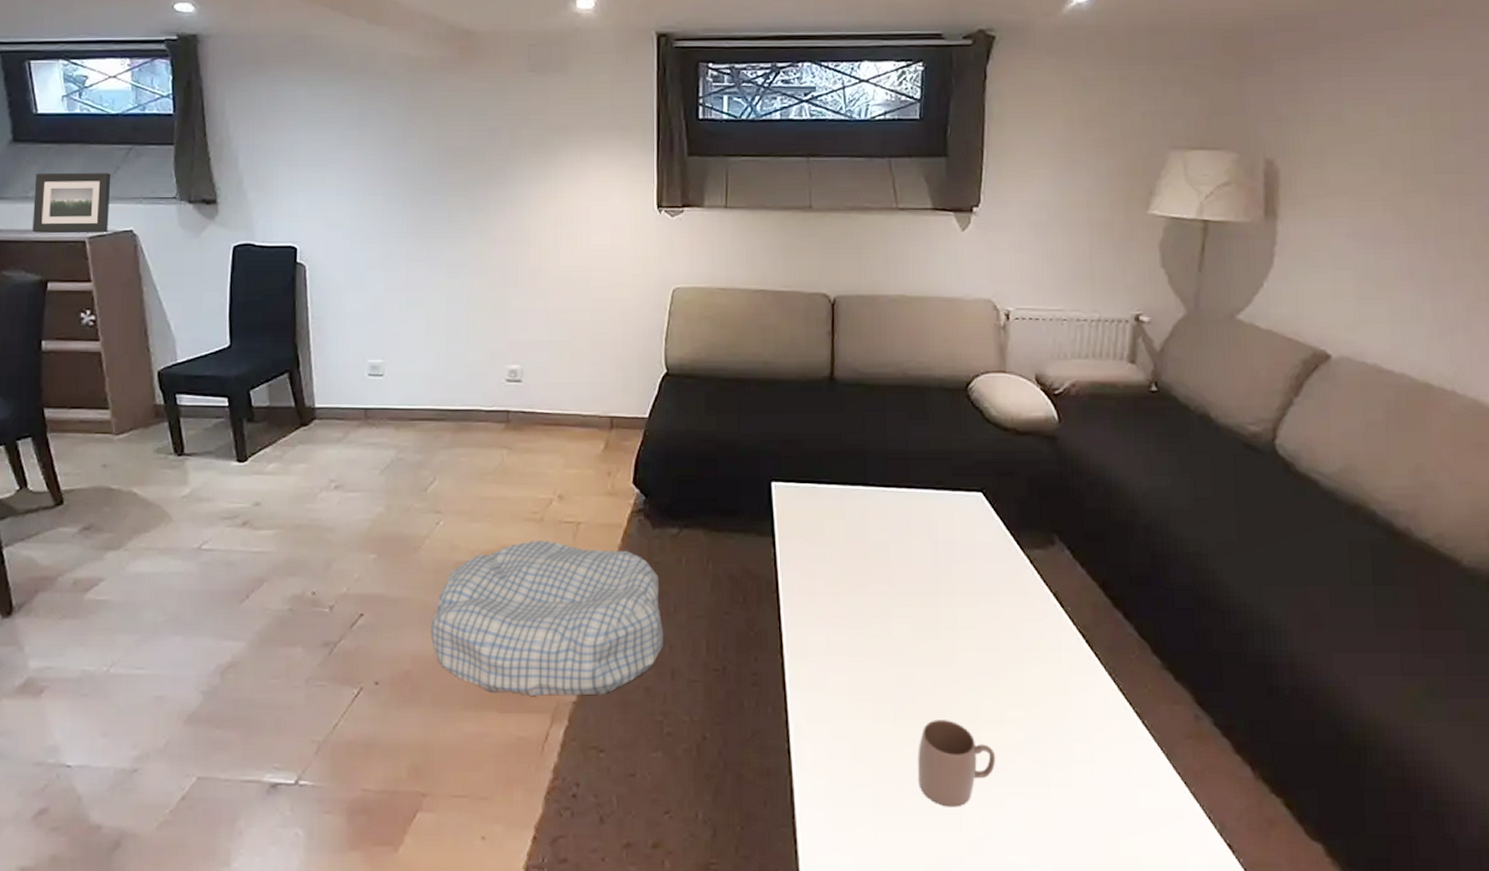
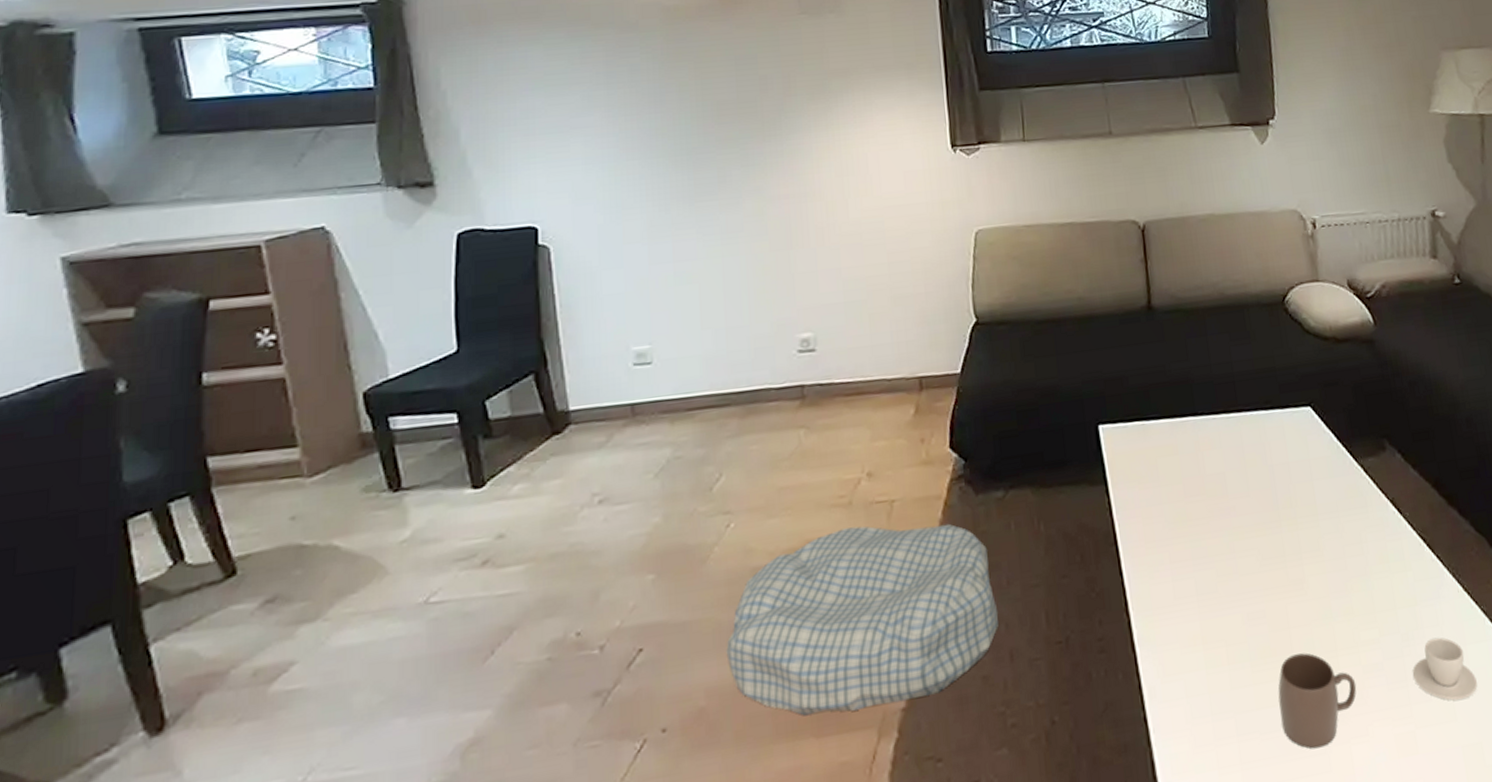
picture frame: present [32,172,111,233] -> none [187,162,294,242]
teacup: none [1055,729,1120,791] -> present [1413,637,1478,701]

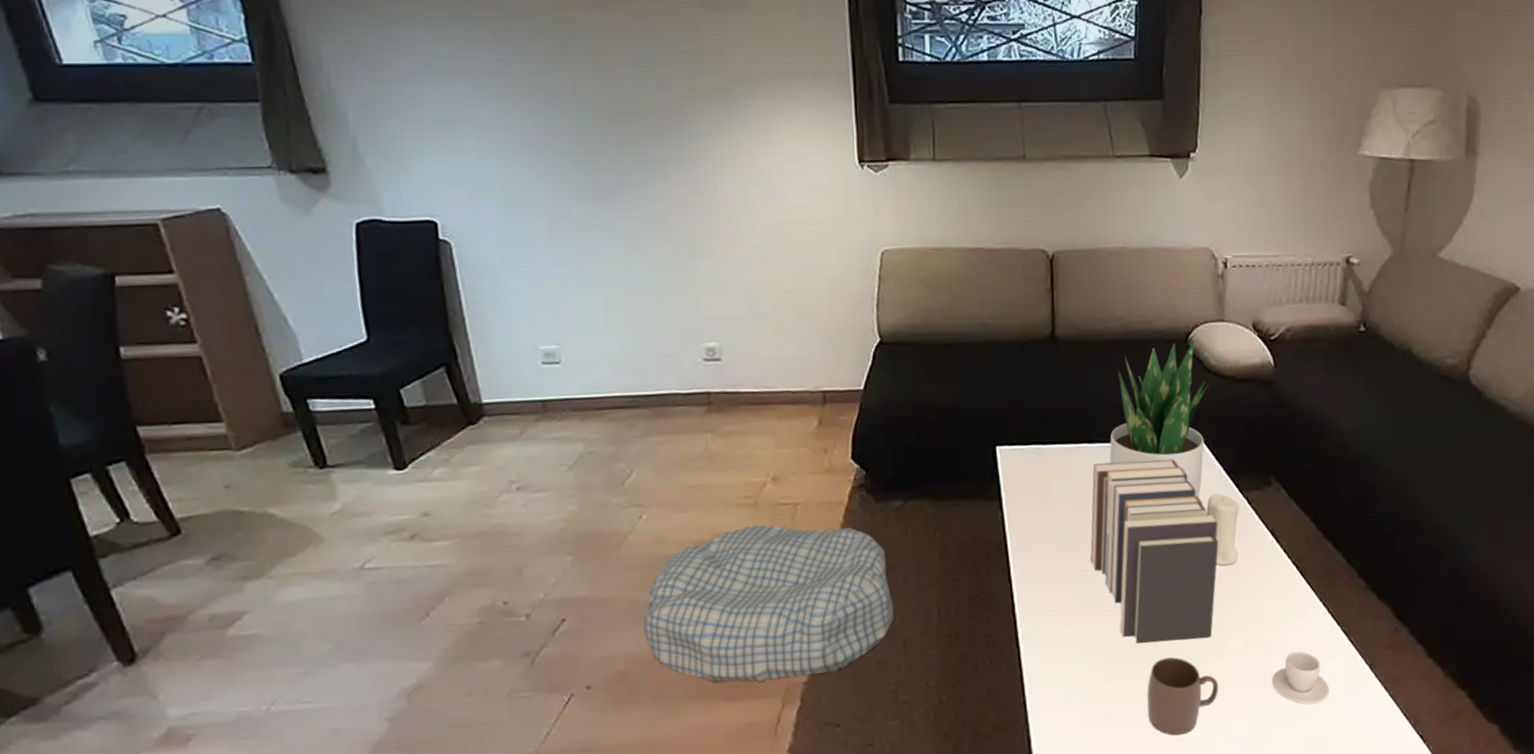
books: none [1200,428,1343,639] -> present [1090,459,1219,643]
planter: none [1215,302,1314,469] -> present [1109,340,1208,498]
candle: none [1321,462,1362,543] -> present [1206,493,1240,566]

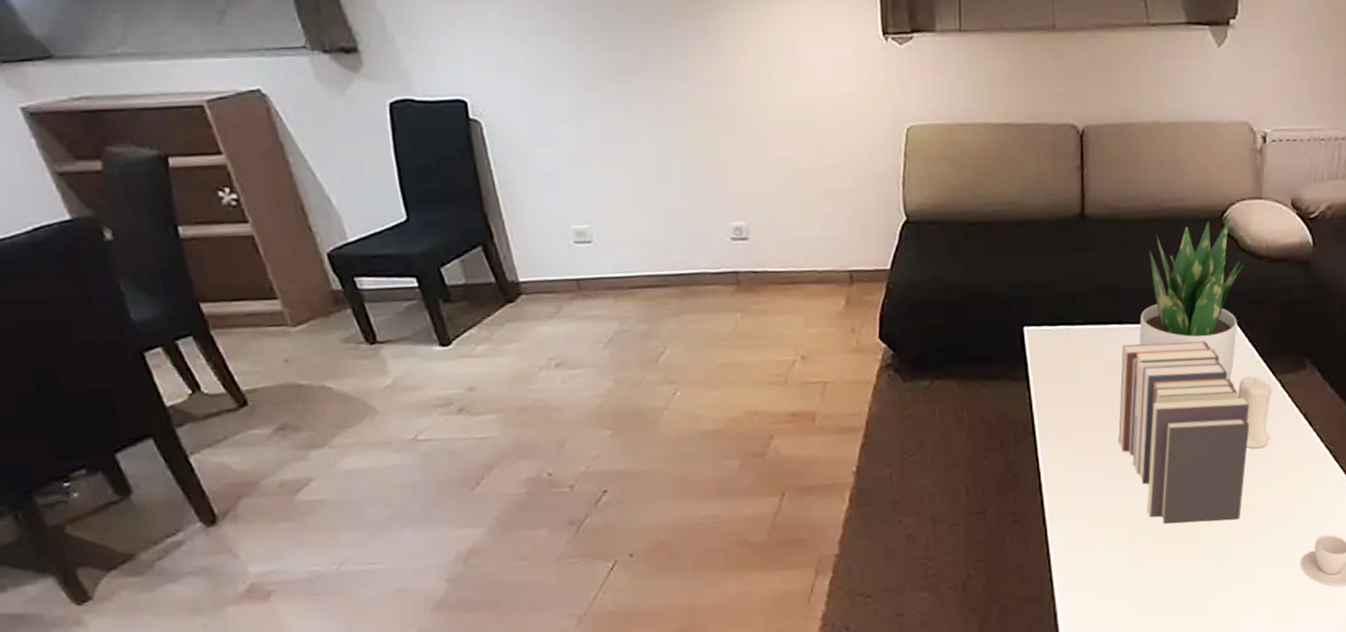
dog bed: present [642,524,894,683] -> none [680,402,922,554]
mug: present [1147,657,1219,736] -> none [1173,538,1246,614]

